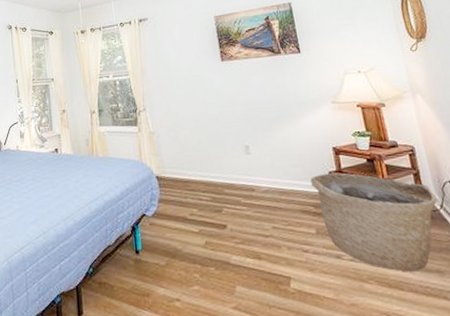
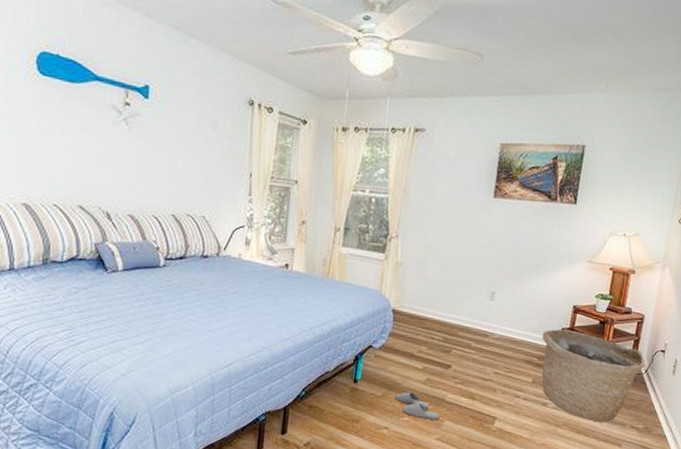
slippers: none [179,258,230,287] -> present [395,392,440,421]

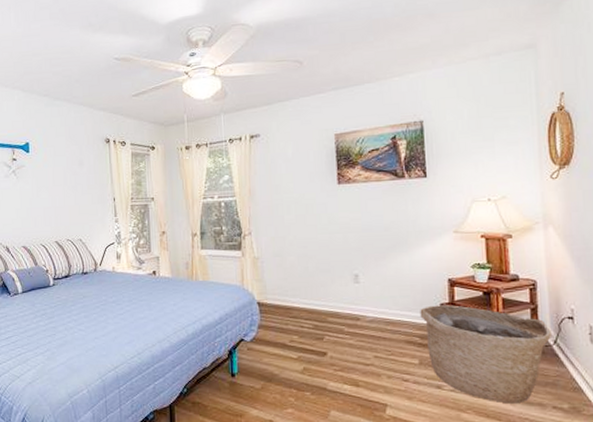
slippers: present [395,392,440,421] -> none [275,383,325,411]

